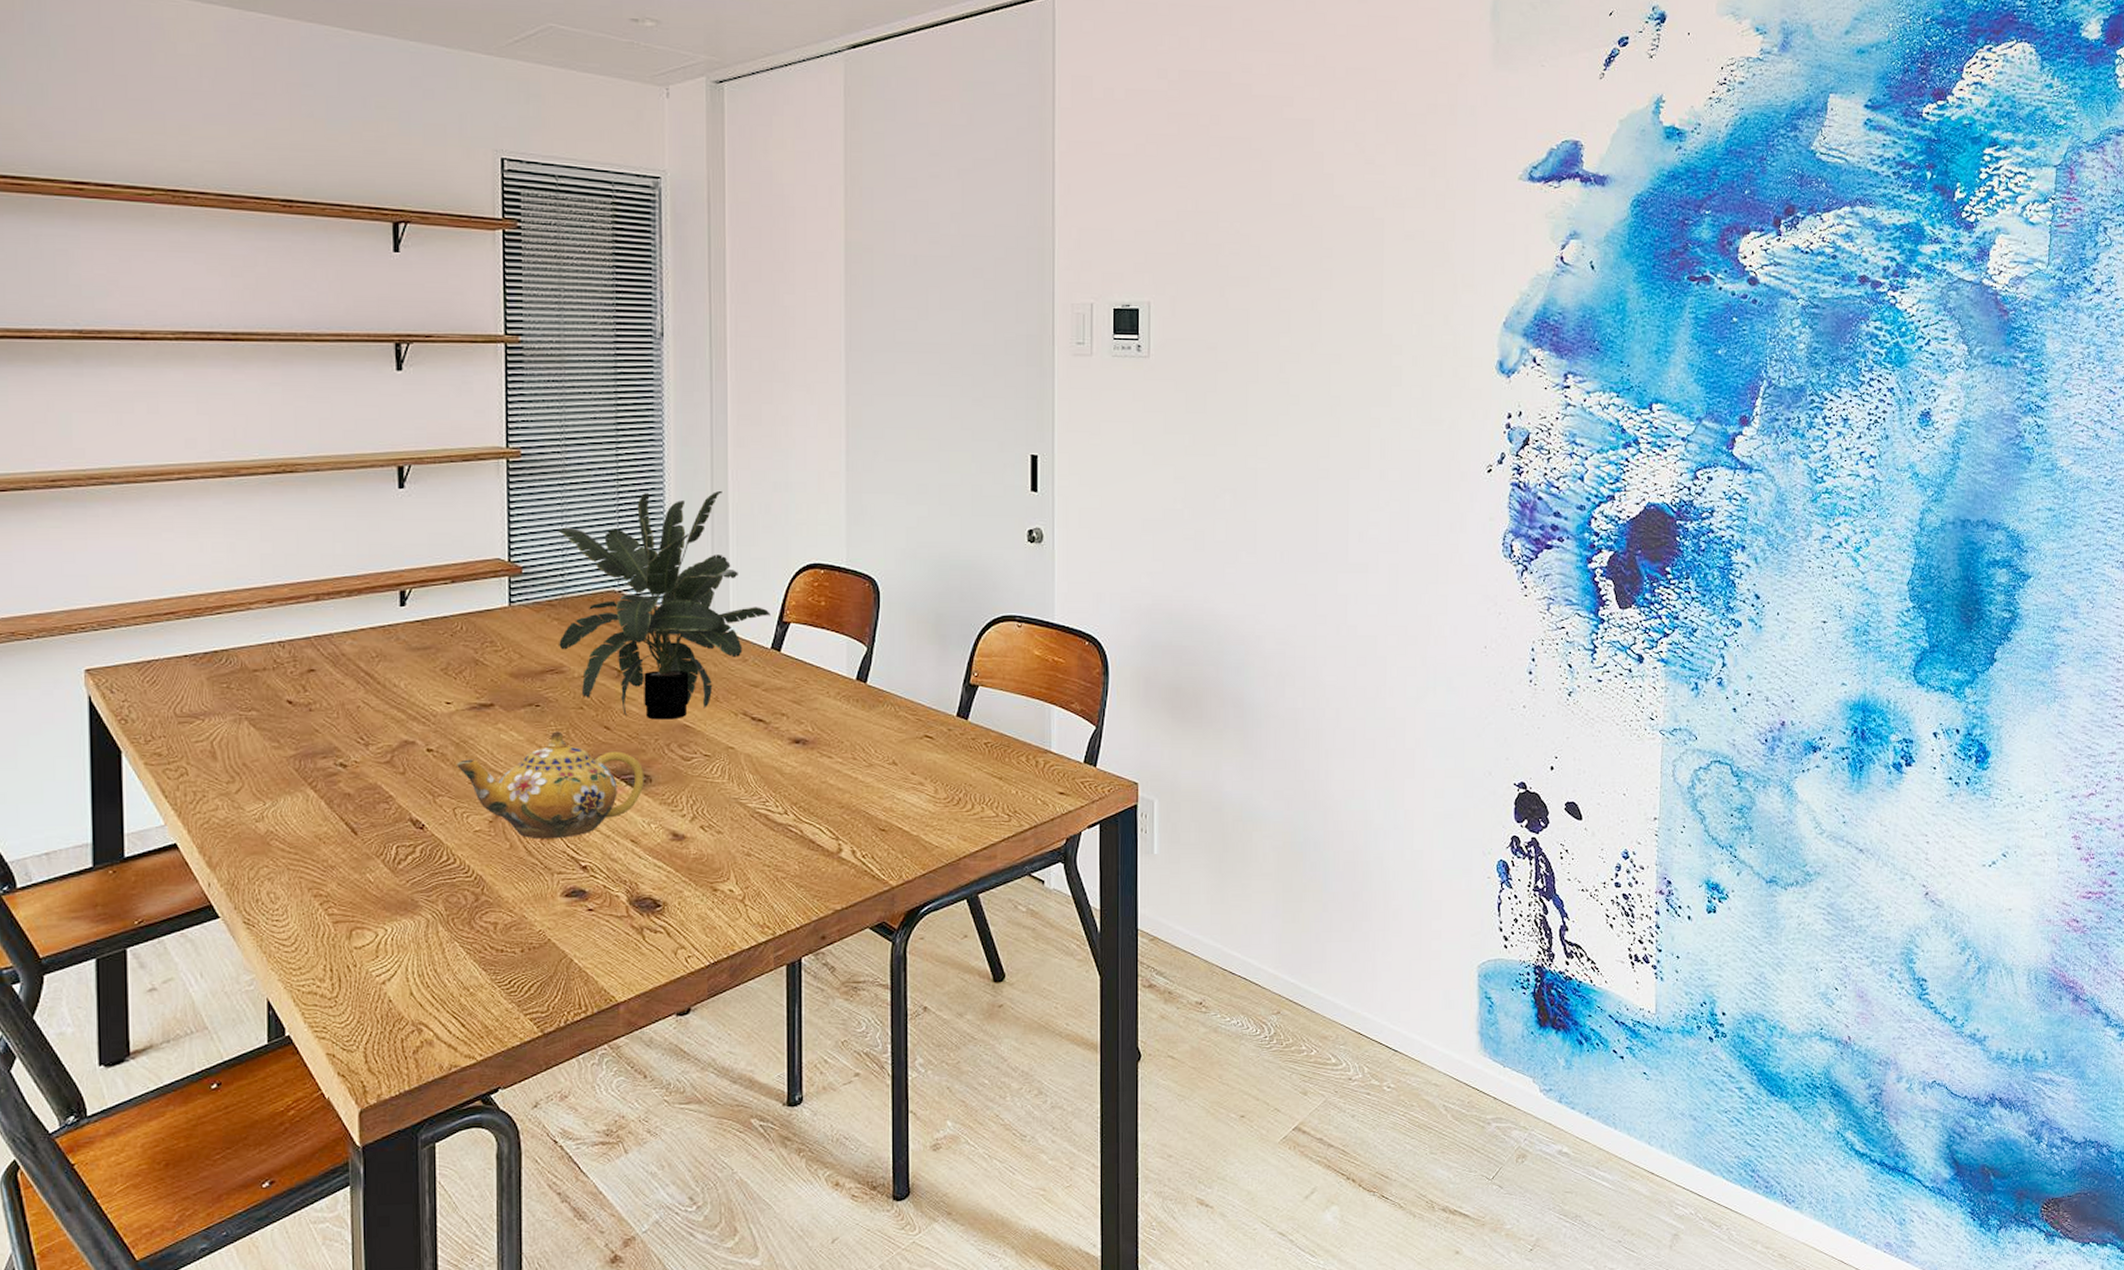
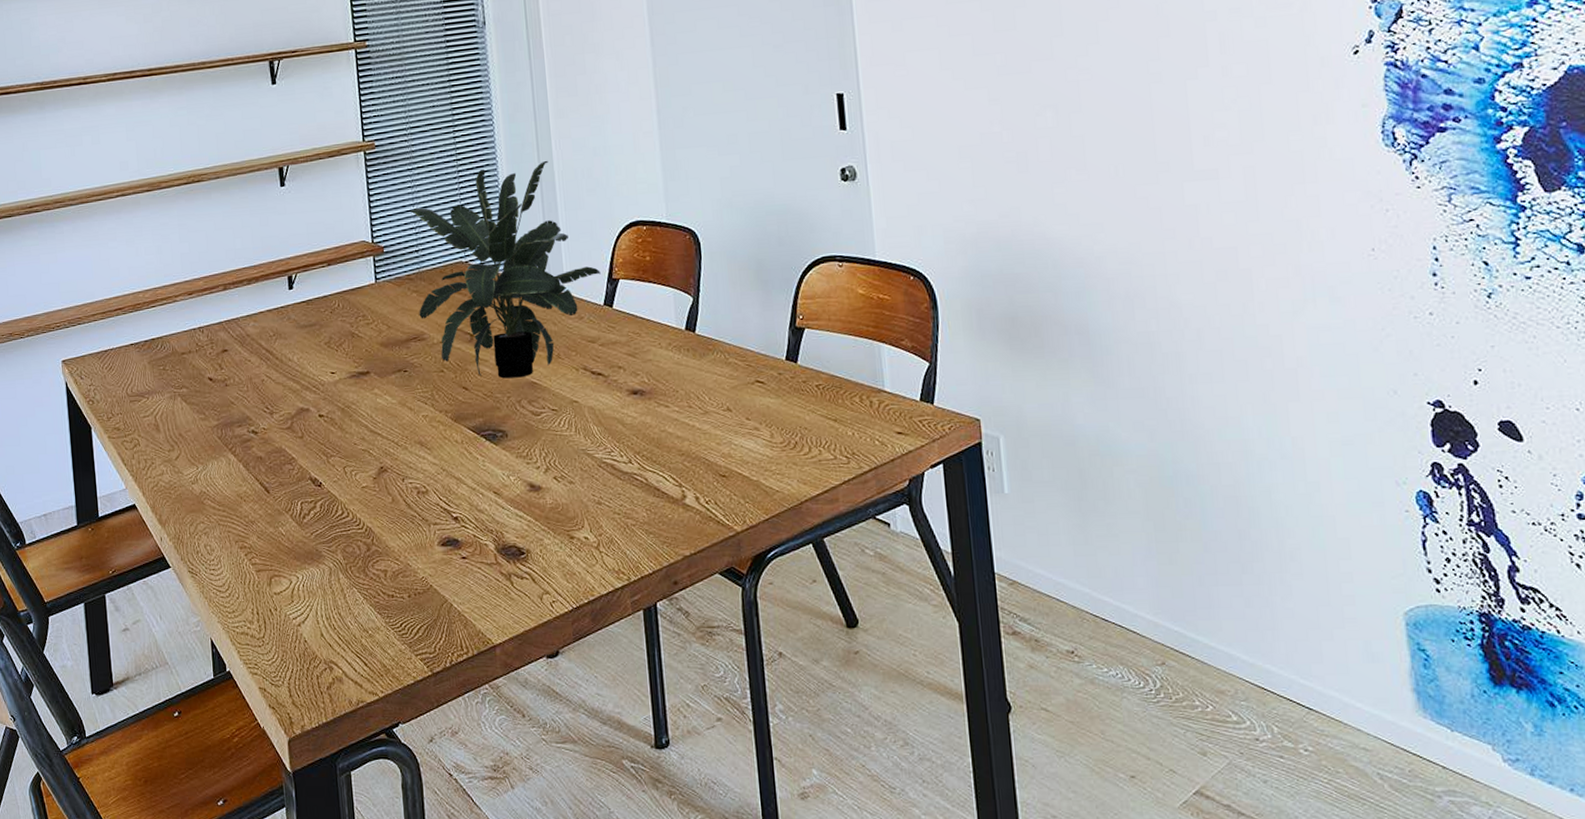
teapot: present [457,731,644,839] -> none [344,393,501,493]

